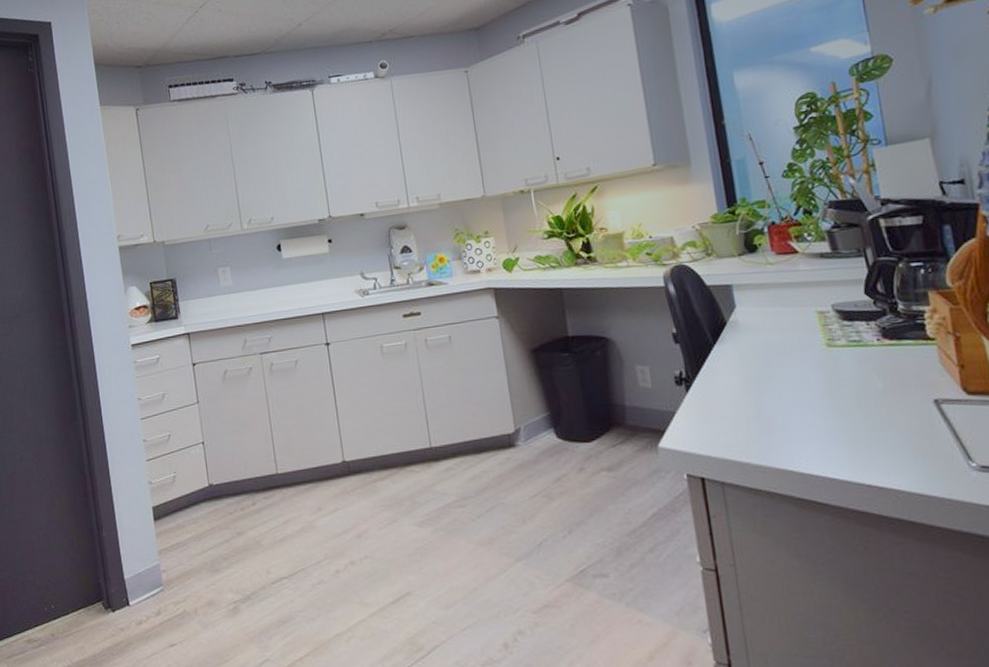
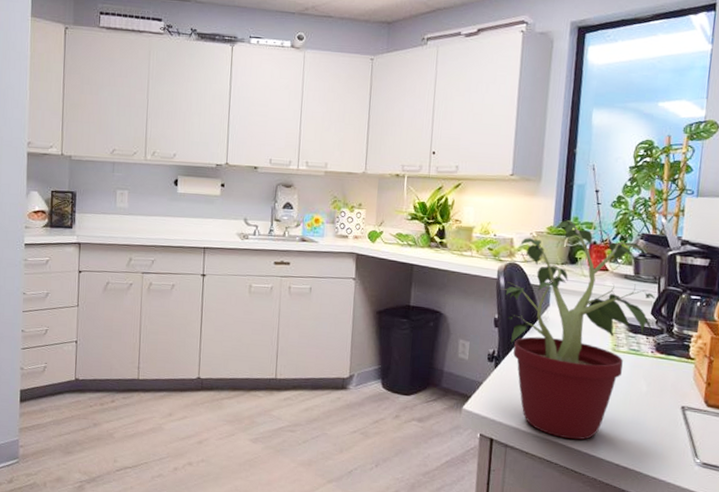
potted plant: none [672,203,872,464] -> present [501,220,657,440]

